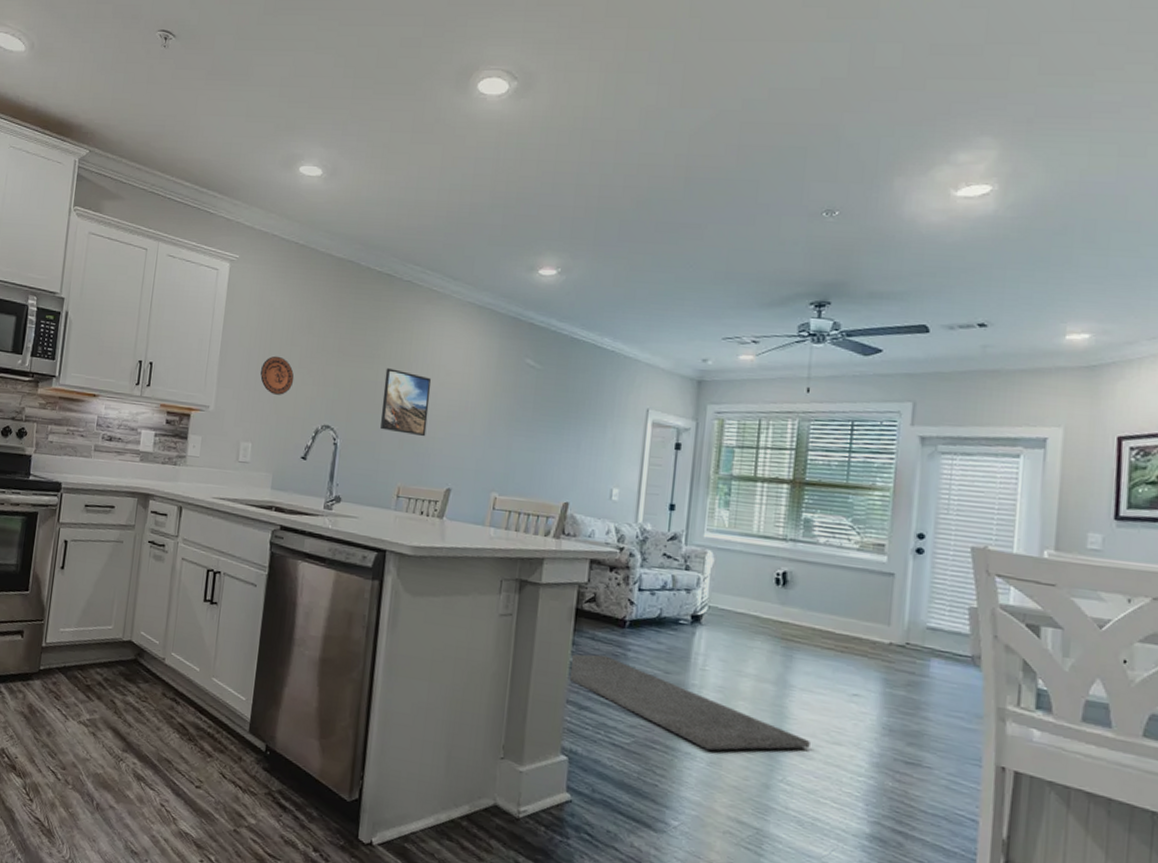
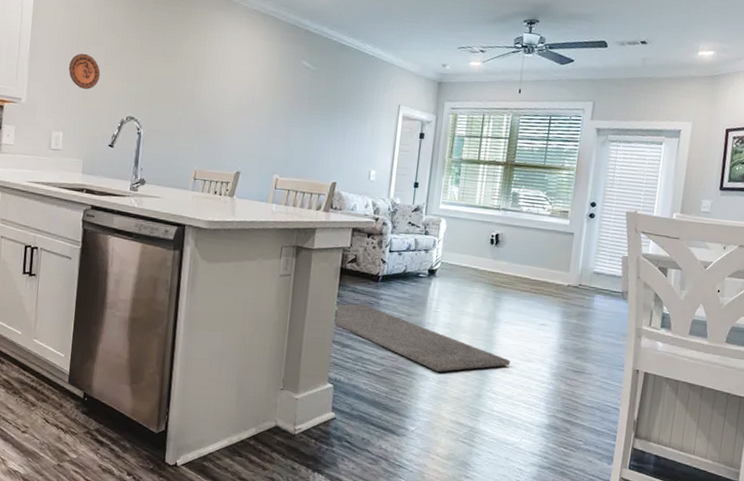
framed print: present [380,368,432,437] -> none [179,66,223,128]

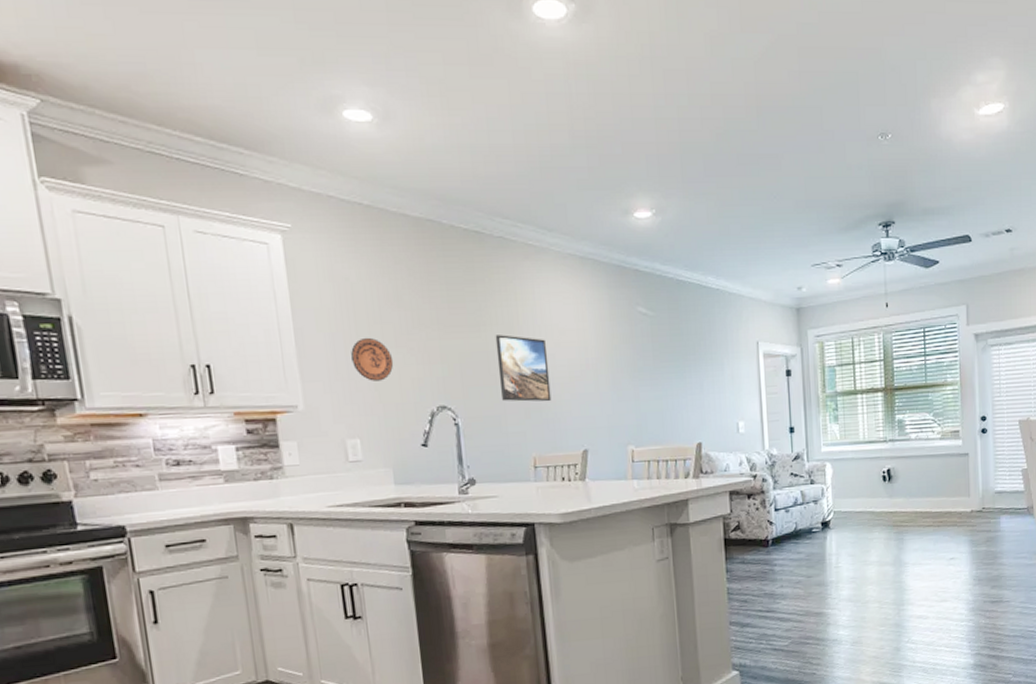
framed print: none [179,66,223,128] -> present [495,335,552,402]
rug: present [335,304,510,372] -> none [727,575,925,633]

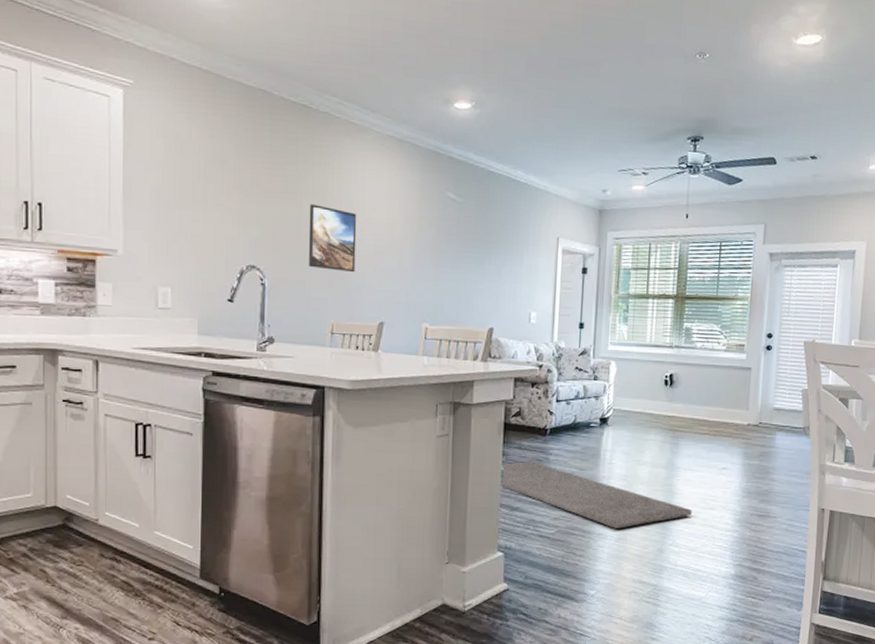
decorative plate: present [351,337,394,381] -> none [173,193,212,236]
rug: none [727,575,925,633] -> present [501,461,692,529]

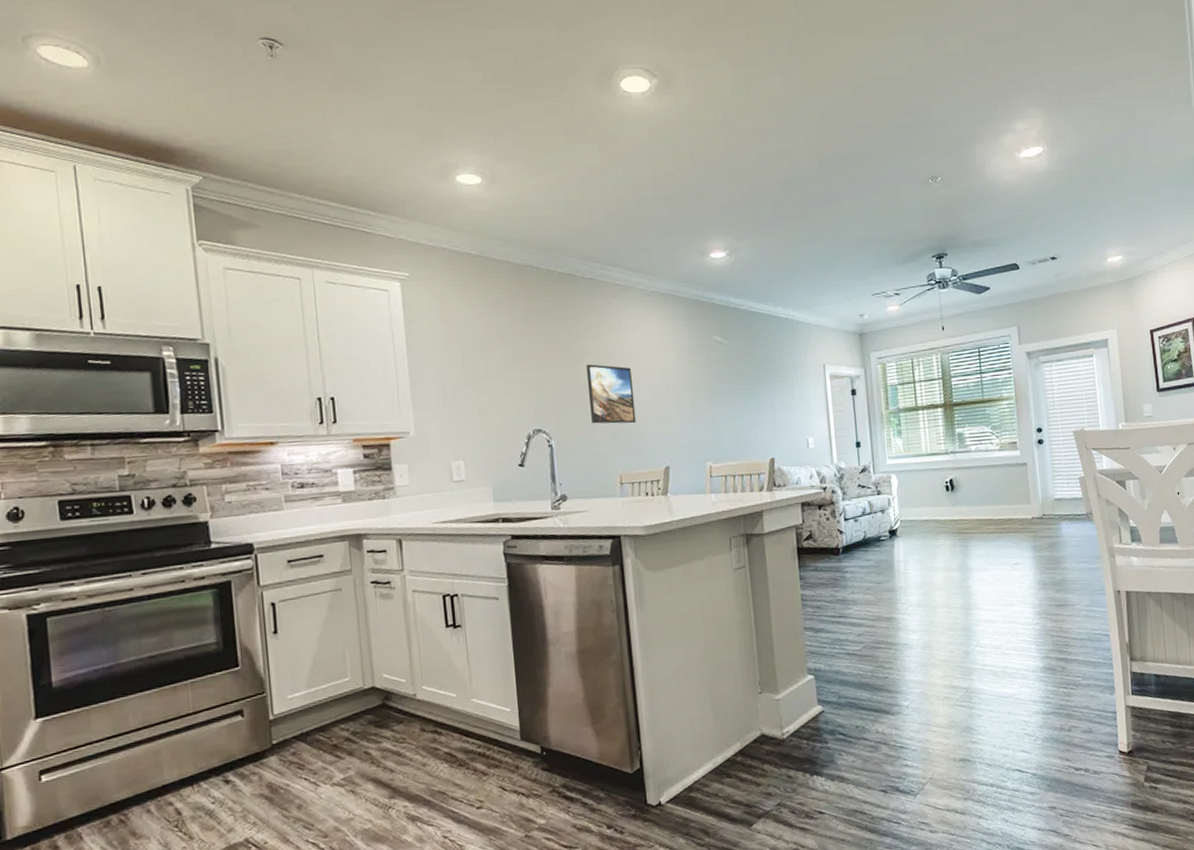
rug: present [501,461,692,529] -> none [801,582,992,637]

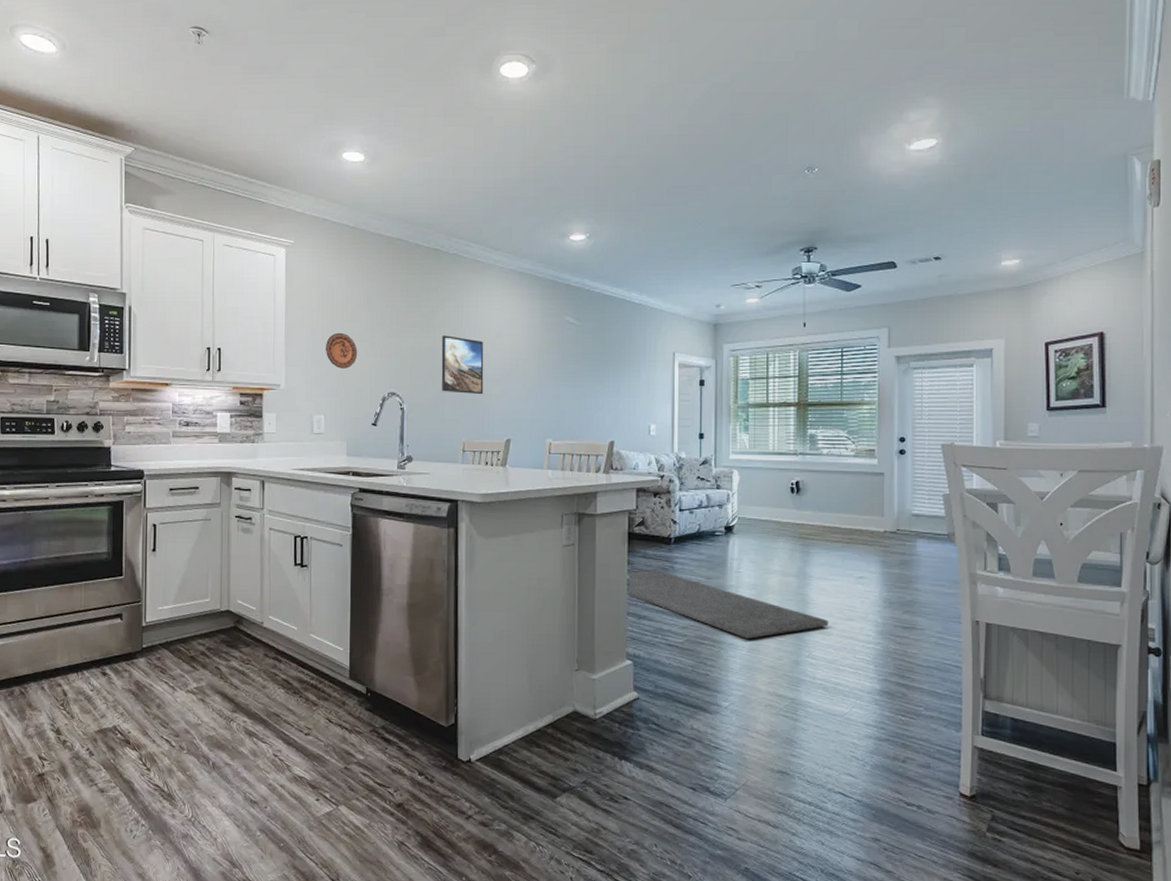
decorative plate: none [458,369,495,409] -> present [326,332,358,368]
rug: none [801,582,992,637] -> present [628,570,828,639]

